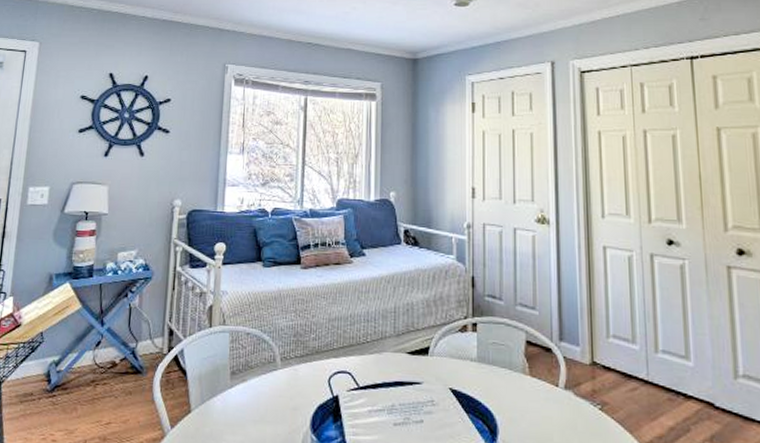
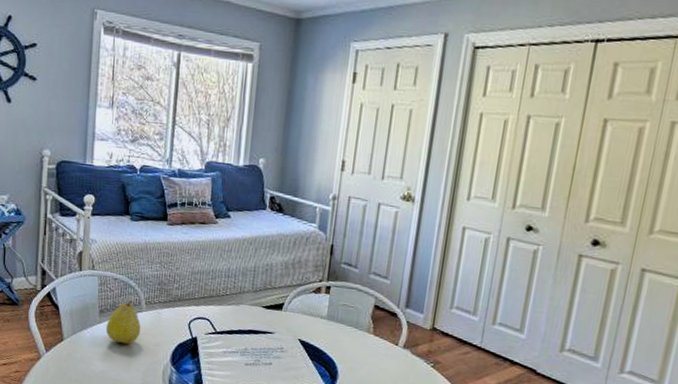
fruit: none [237,357,277,411] -> present [105,300,141,345]

